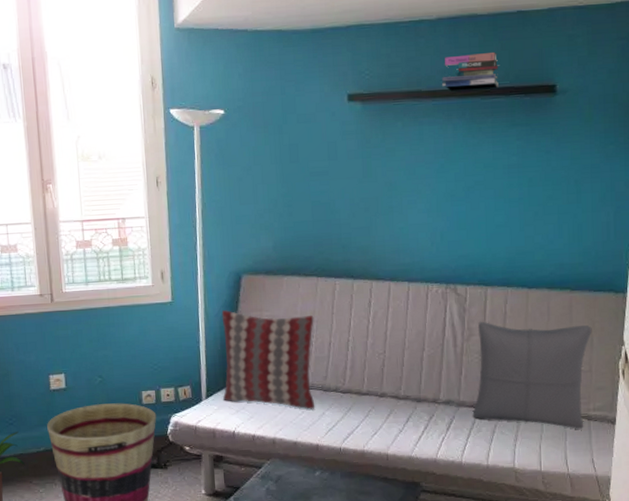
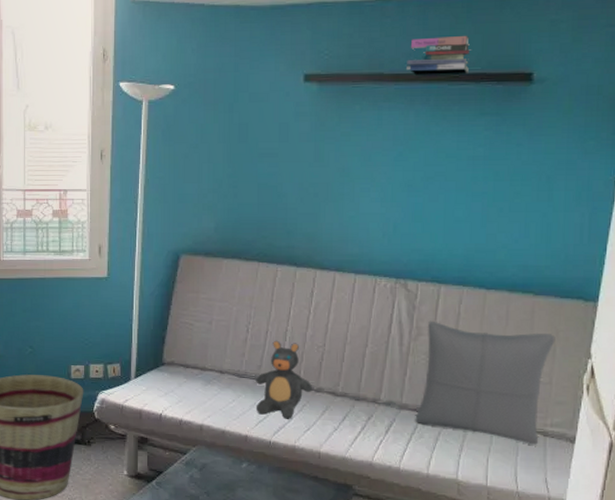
pillow: present [221,310,315,409] -> none [152,290,252,398]
stuffed animal: none [323,351,377,425] -> present [256,340,313,419]

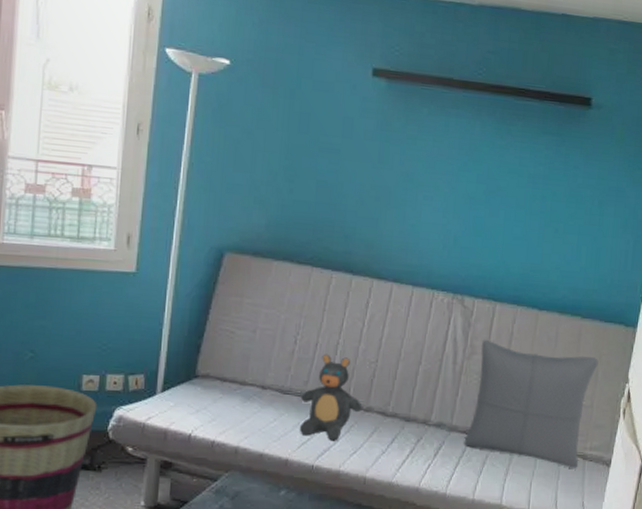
books: present [407,35,472,76] -> none [476,48,538,91]

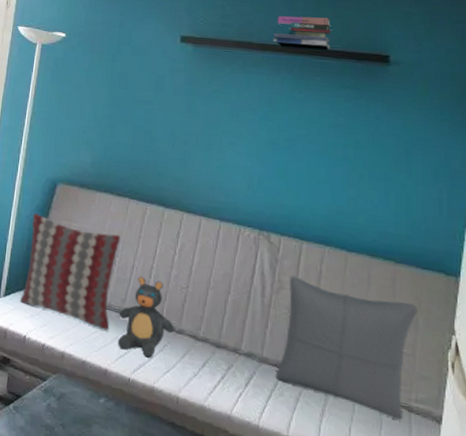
pillow: none [182,290,302,418] -> present [20,213,121,331]
books: none [476,48,538,91] -> present [273,16,333,51]

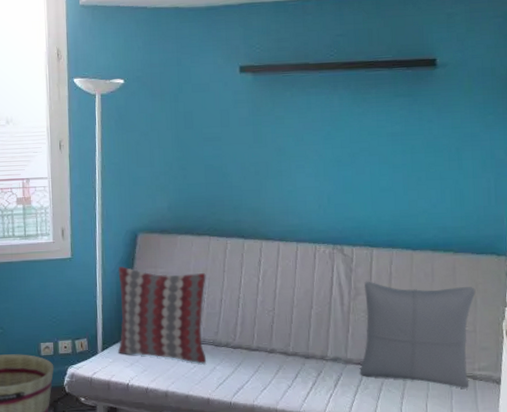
stuffed animal: present [118,276,175,358] -> none [214,307,267,380]
books: present [273,16,333,51] -> none [328,28,383,64]

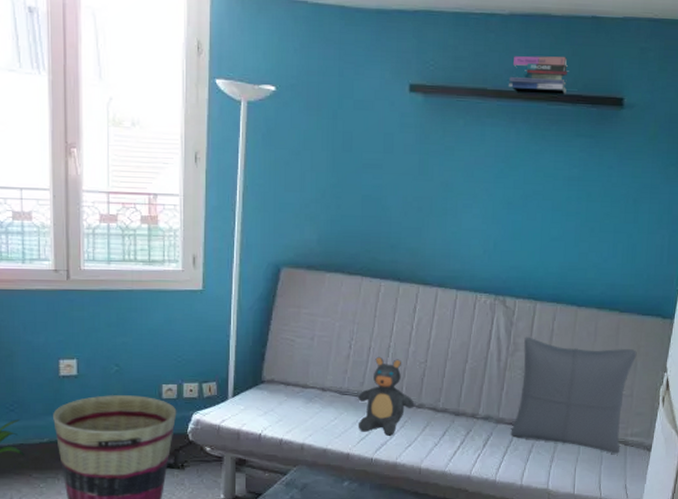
pillow: present [118,267,207,364] -> none [251,304,355,416]
stuffed animal: none [214,307,267,380] -> present [358,356,415,436]
books: none [328,28,383,64] -> present [509,55,570,95]

